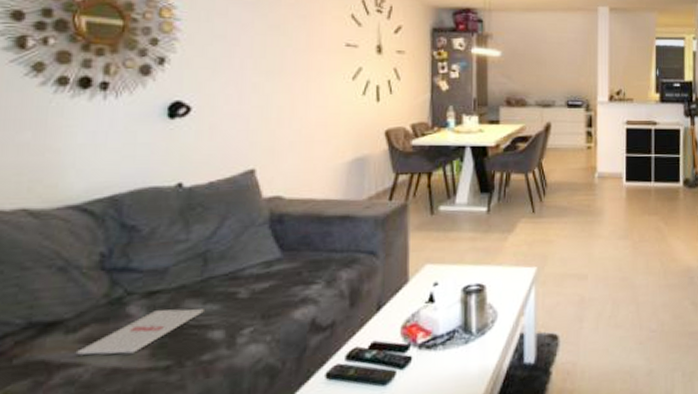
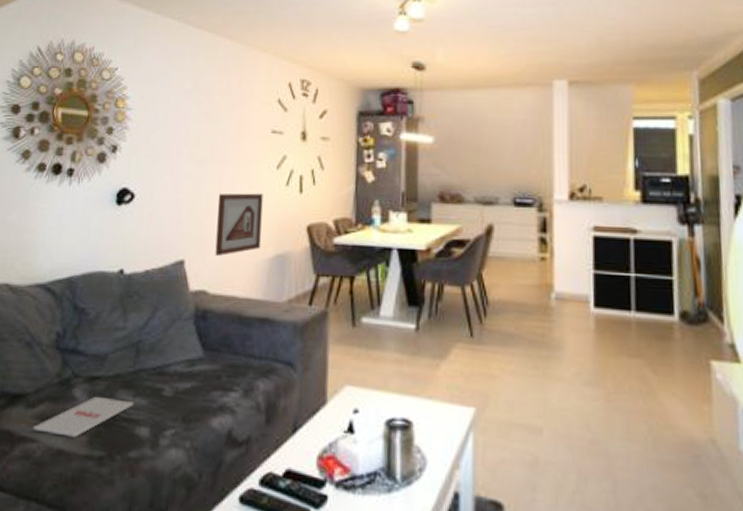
picture frame: none [289,103,339,163] -> present [215,193,263,256]

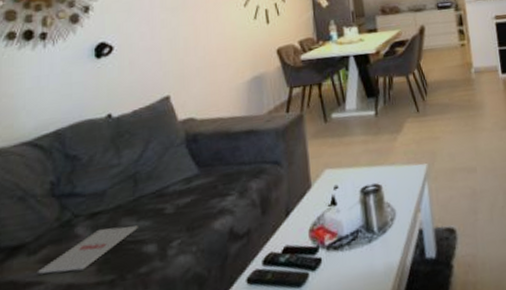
picture frame: present [215,193,263,256] -> none [194,29,238,87]

